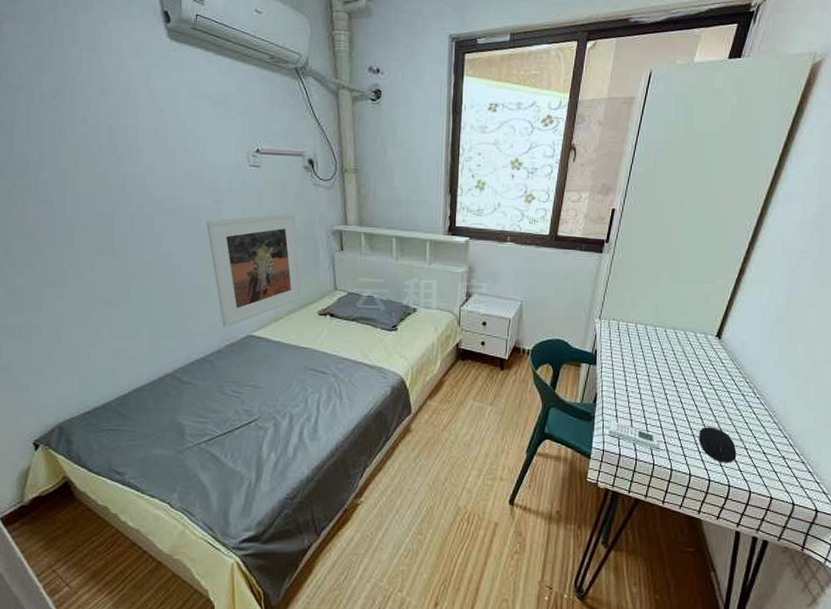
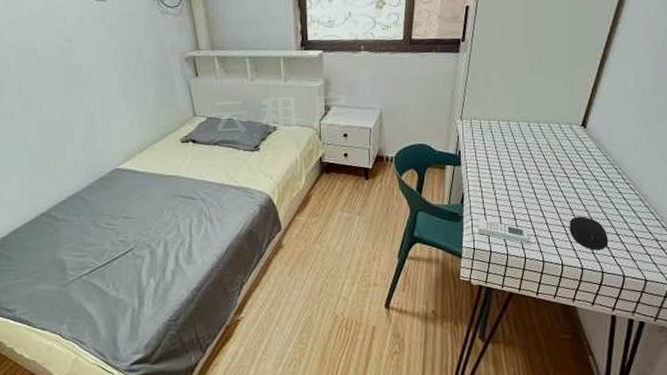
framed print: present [206,213,303,328] -> none [60,44,164,164]

